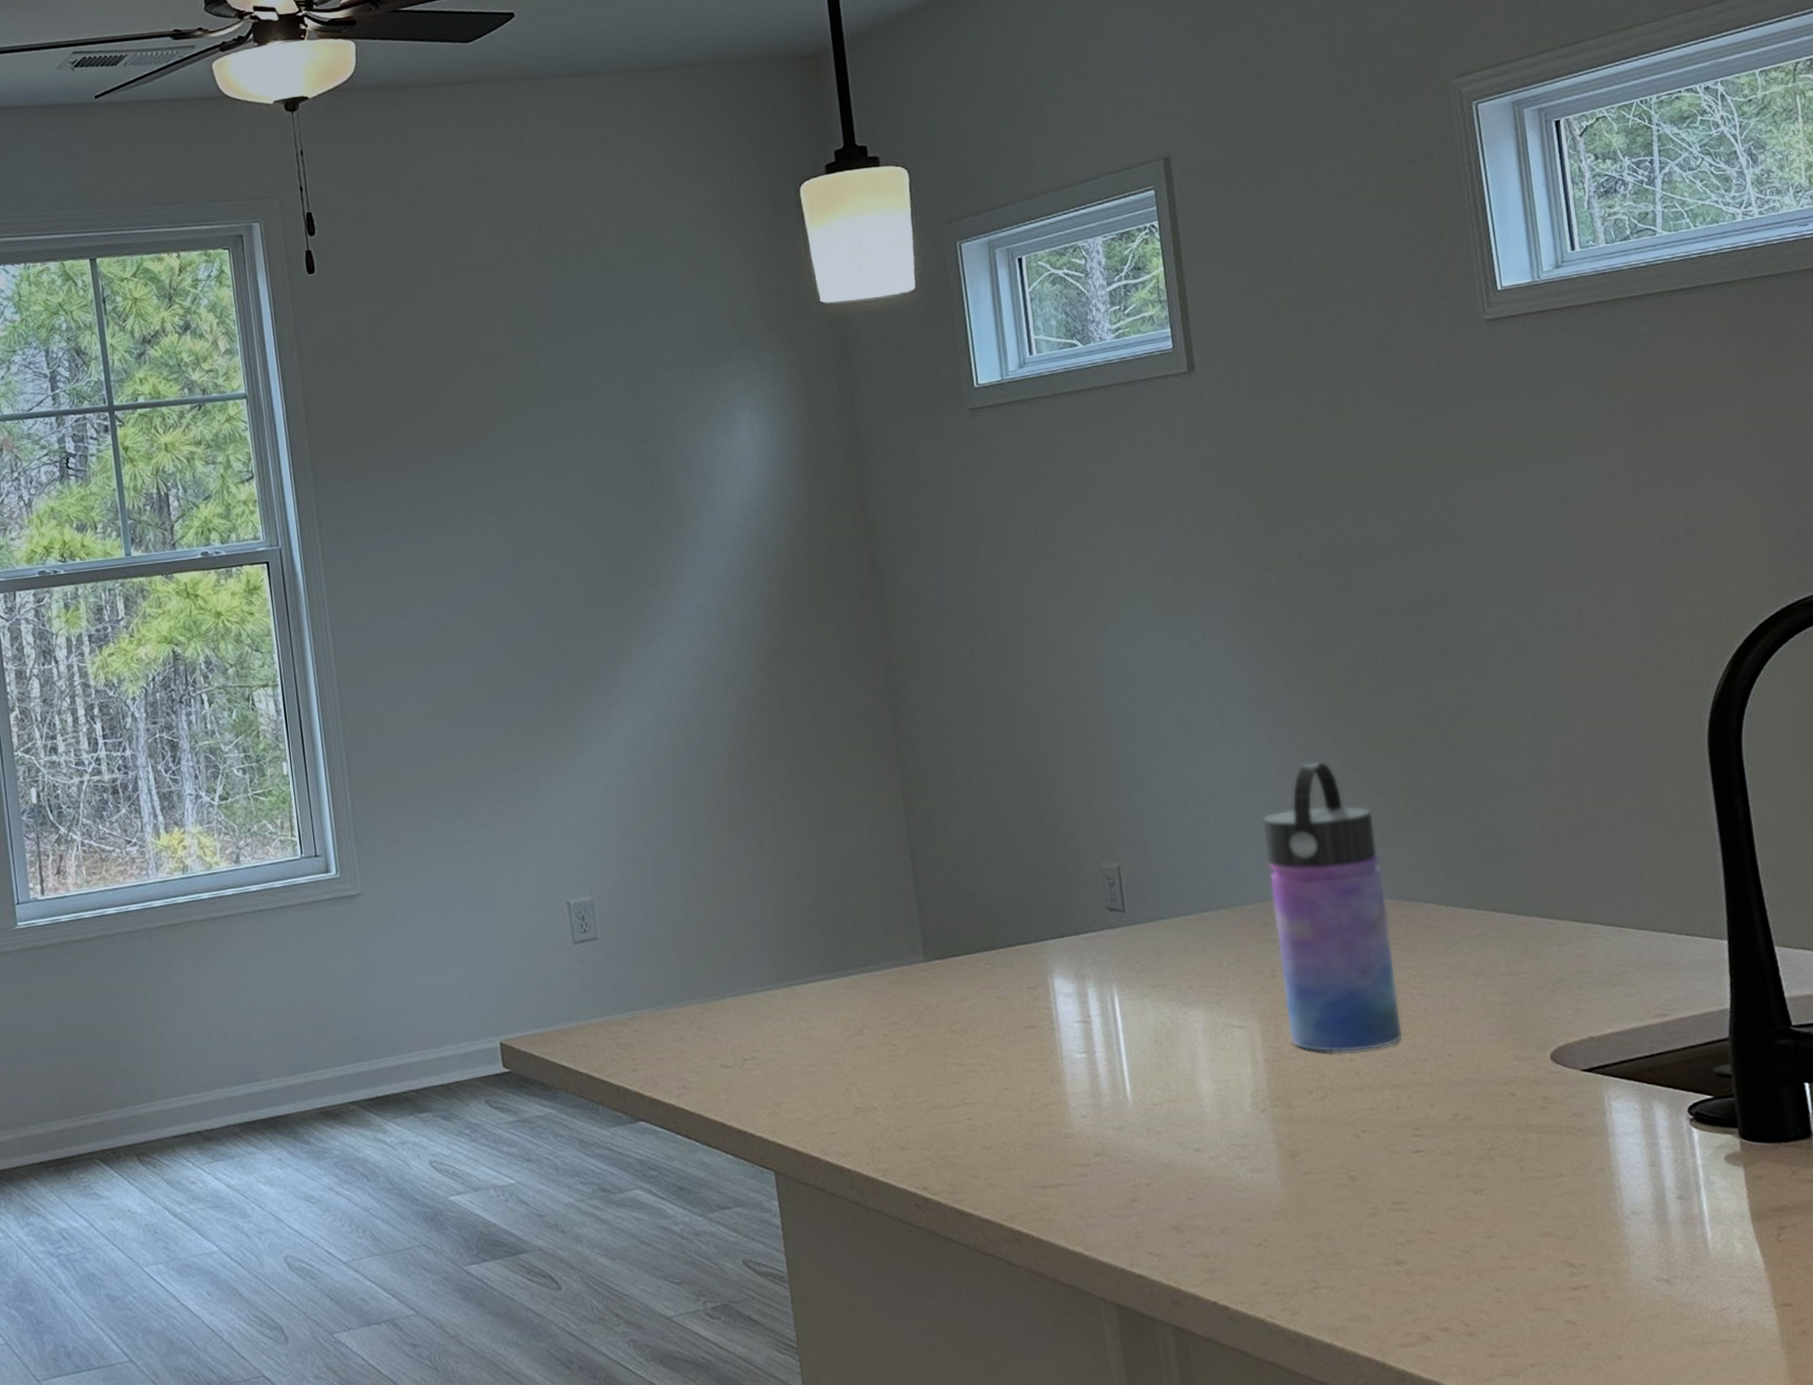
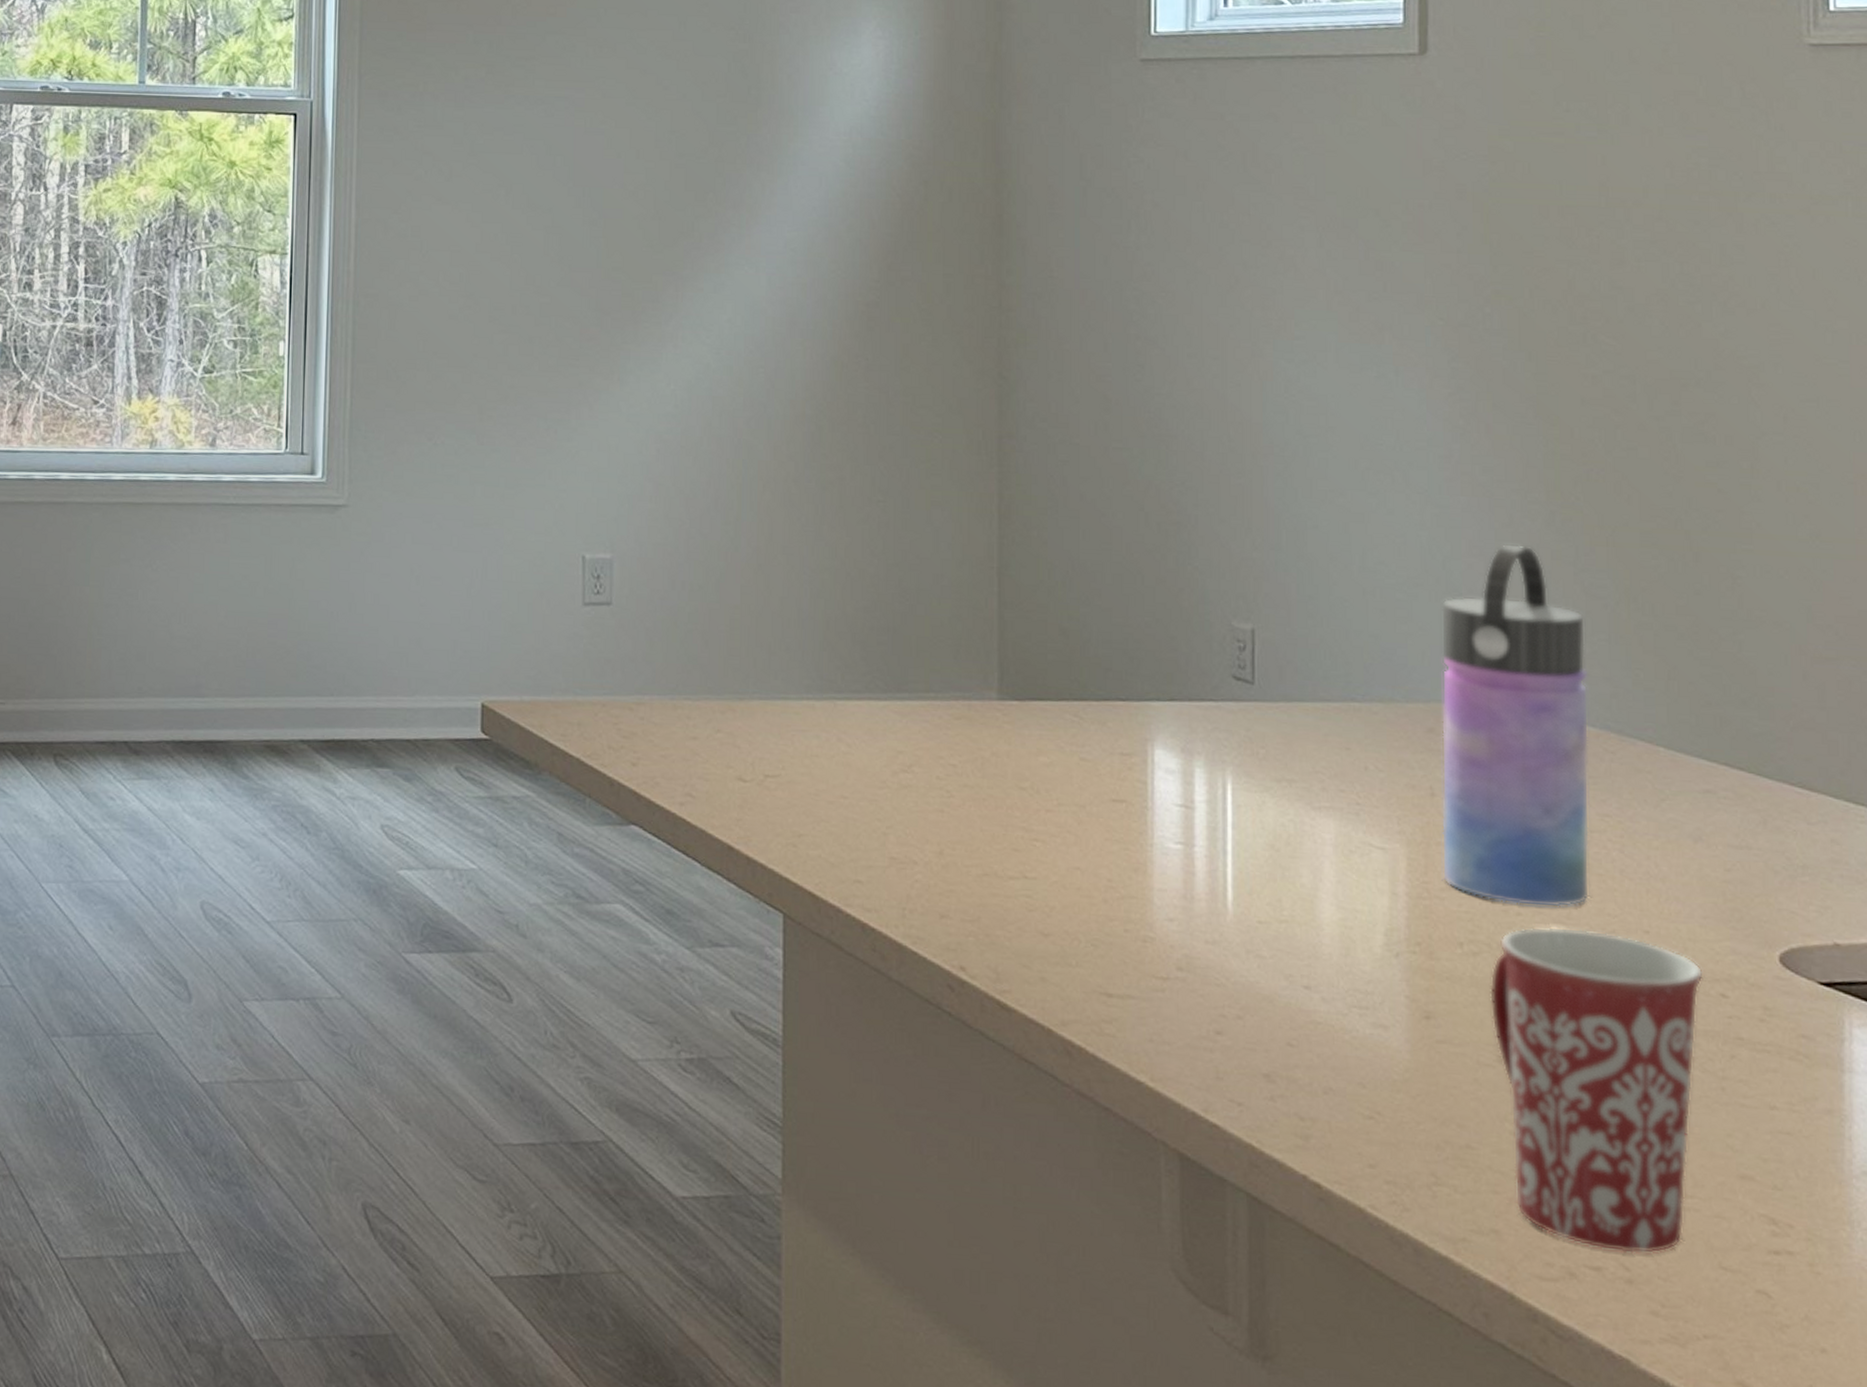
mug: none [1336,1061,1506,1314] -> present [1490,926,1704,1254]

